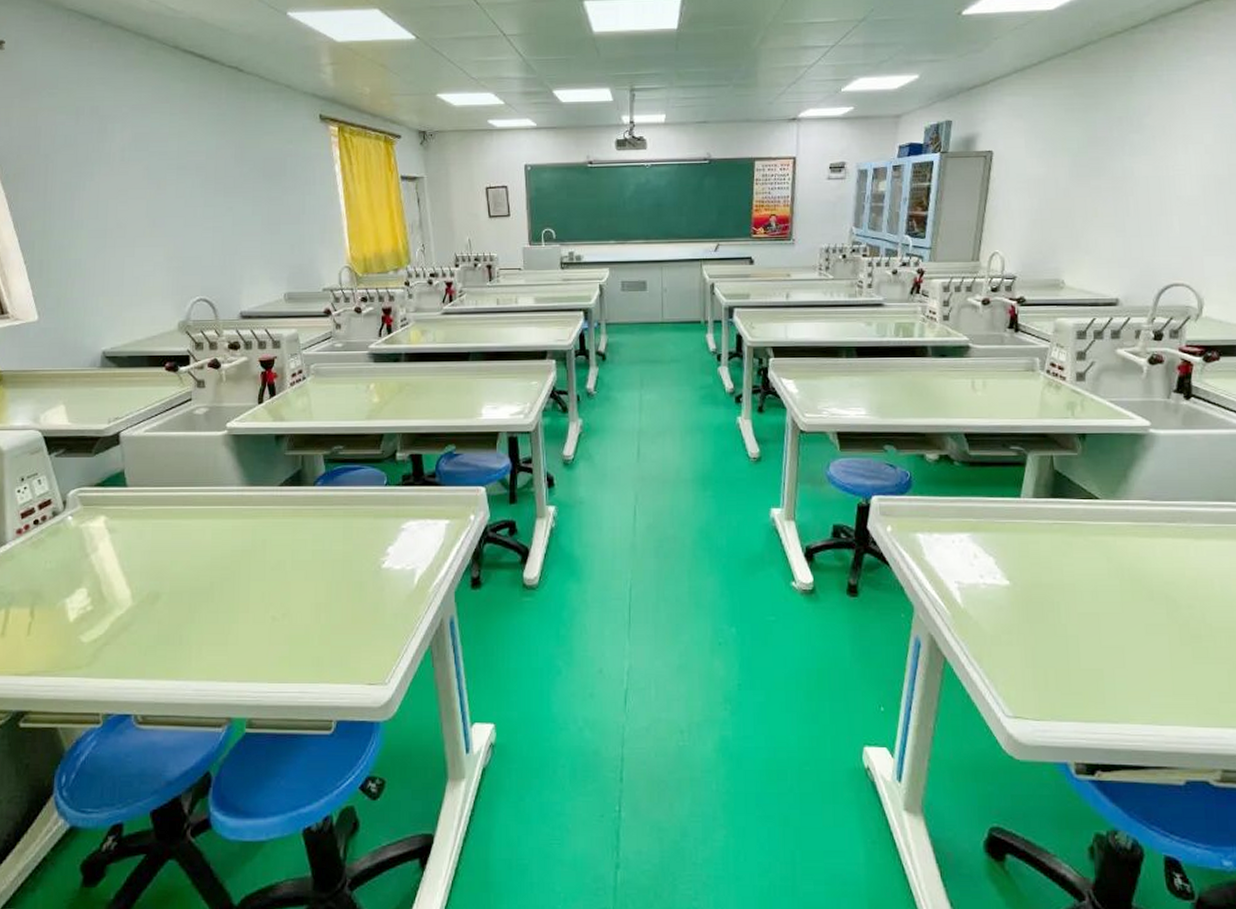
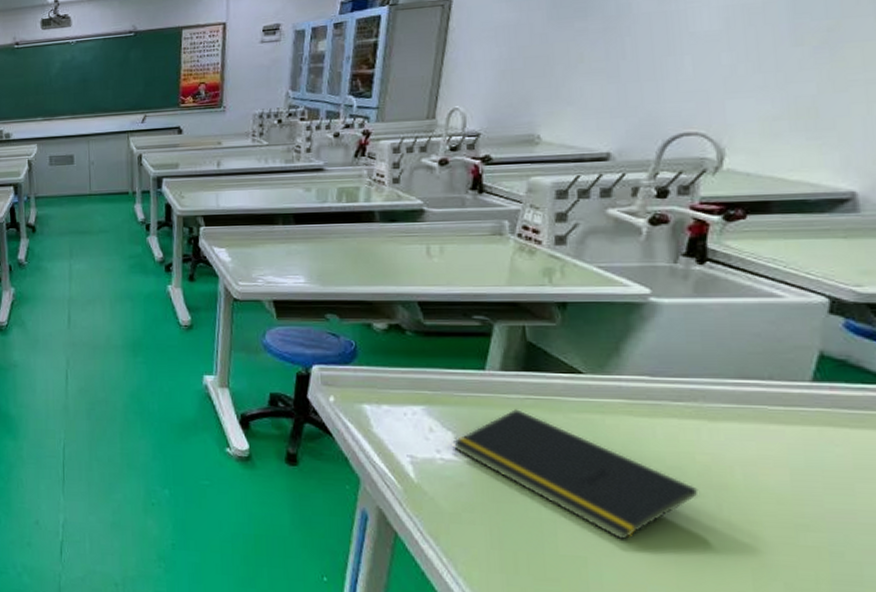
notepad: none [993,534,1188,652] -> present [452,409,699,540]

